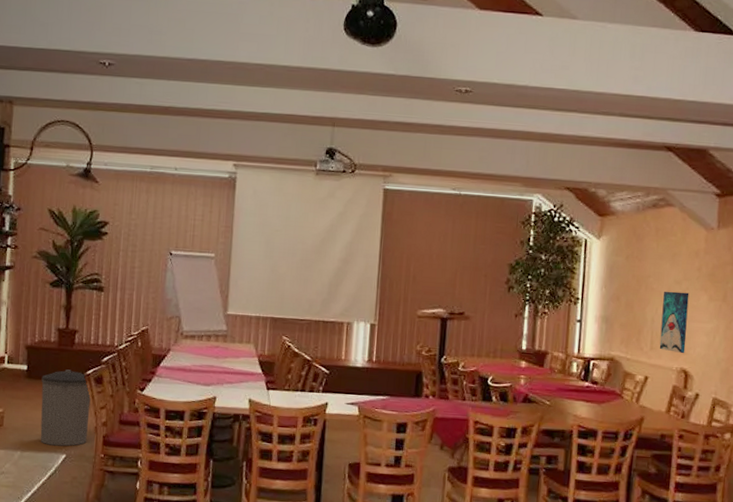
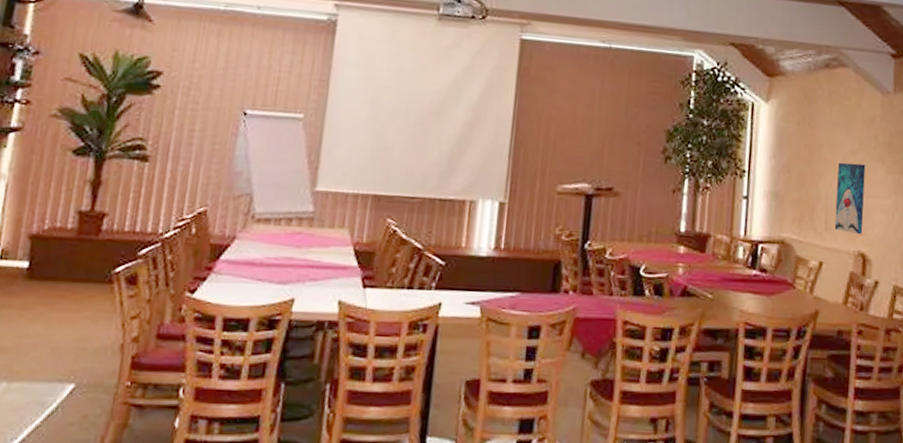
trash can: present [40,369,91,446] -> none [38,266,118,373]

